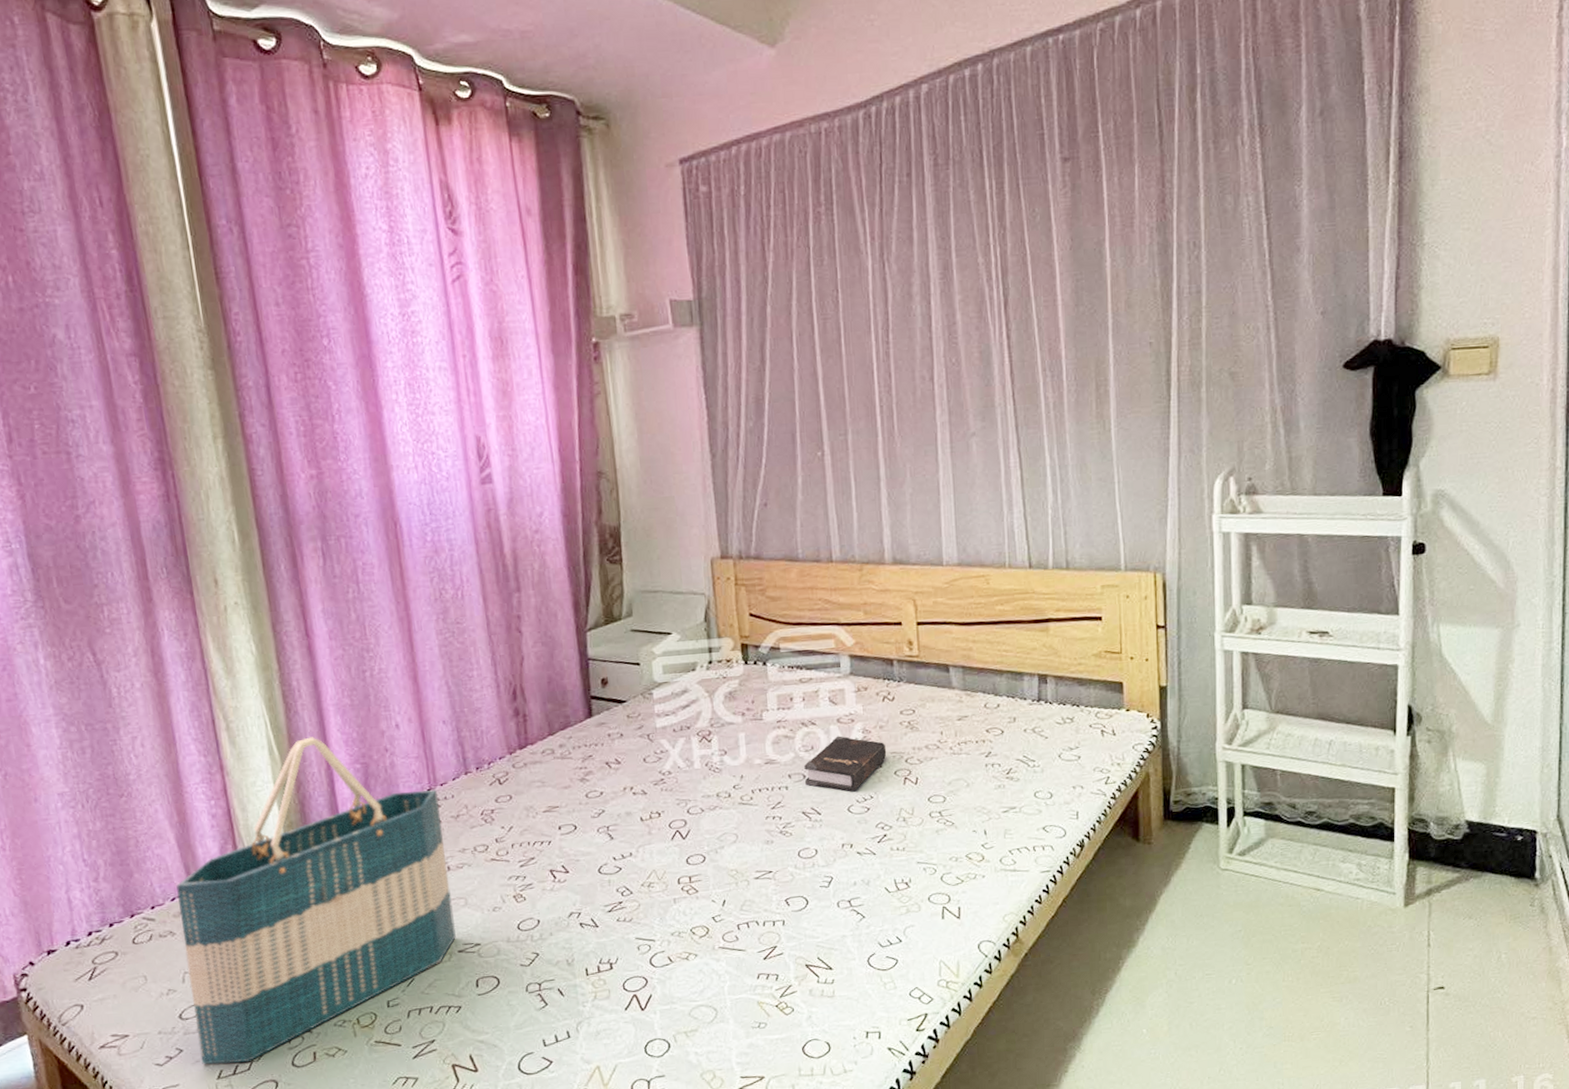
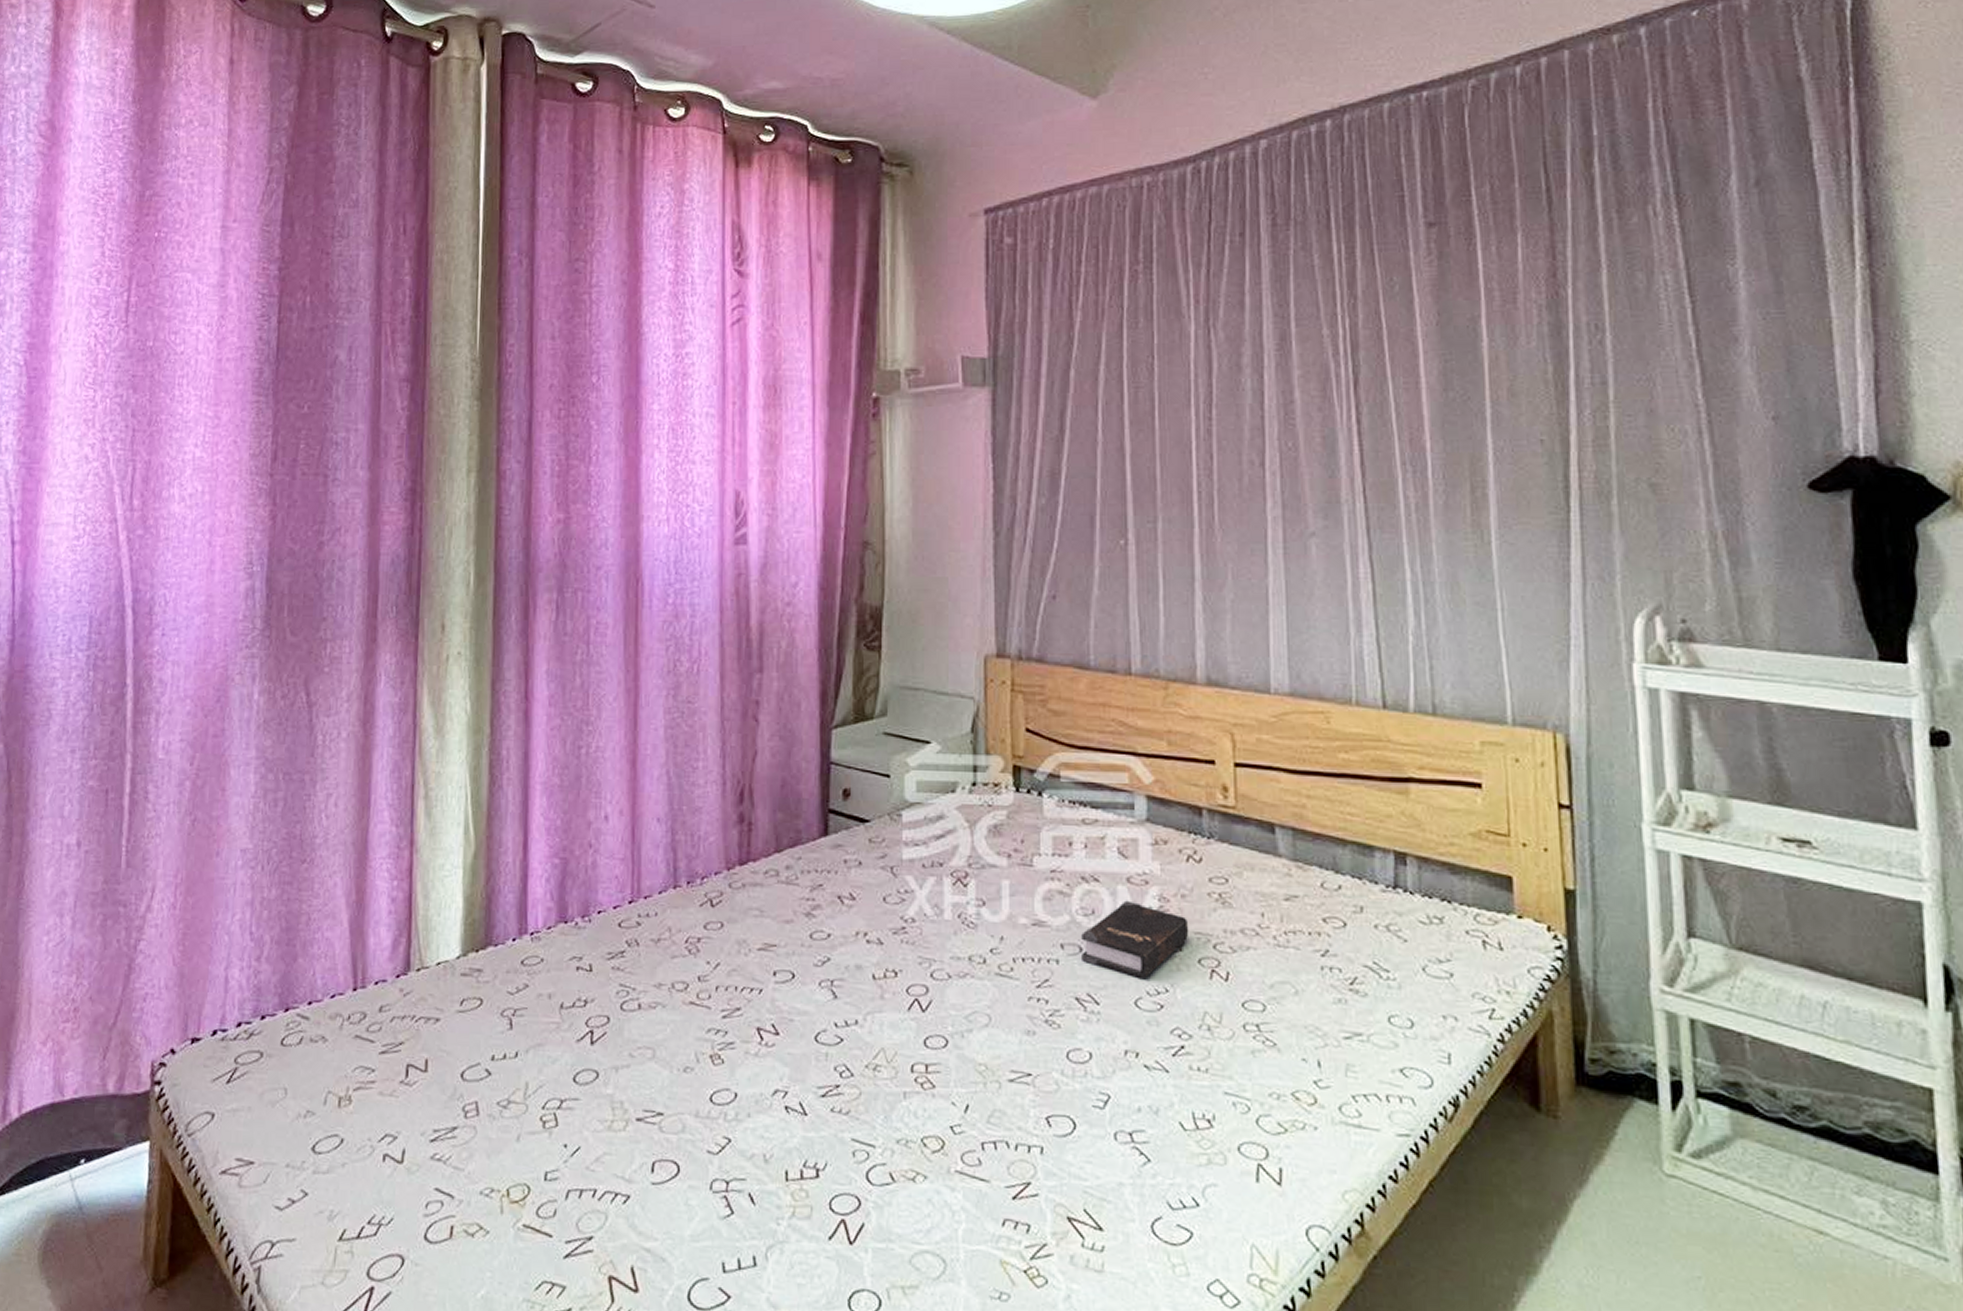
tote bag: present [176,737,457,1065] -> none [325,818,640,1225]

